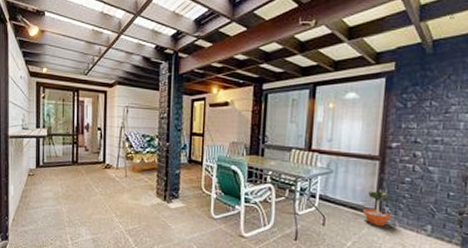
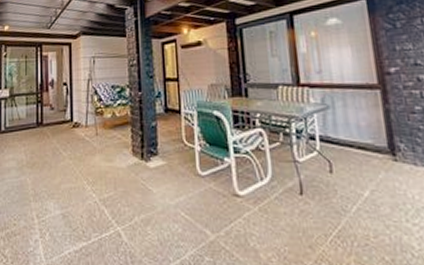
potted tree: present [362,189,391,227] -> none [373,121,410,168]

